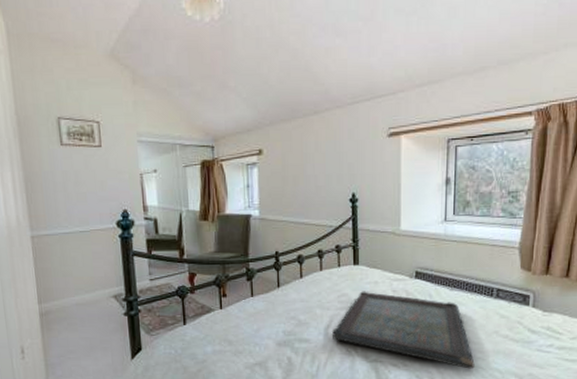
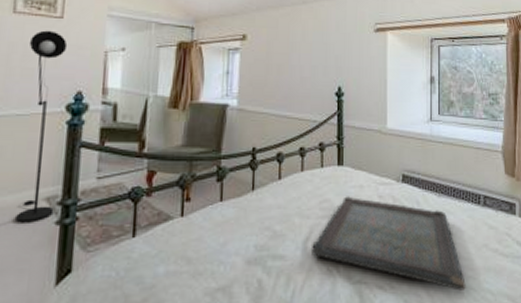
floor lamp: none [78,158,121,315] -> present [16,30,68,223]

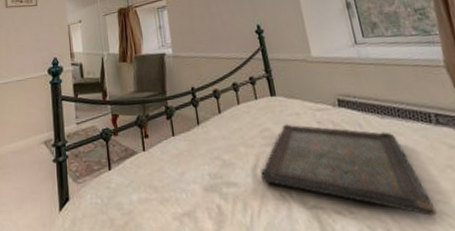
floor lamp: present [16,30,68,223] -> none [18,16,51,162]

